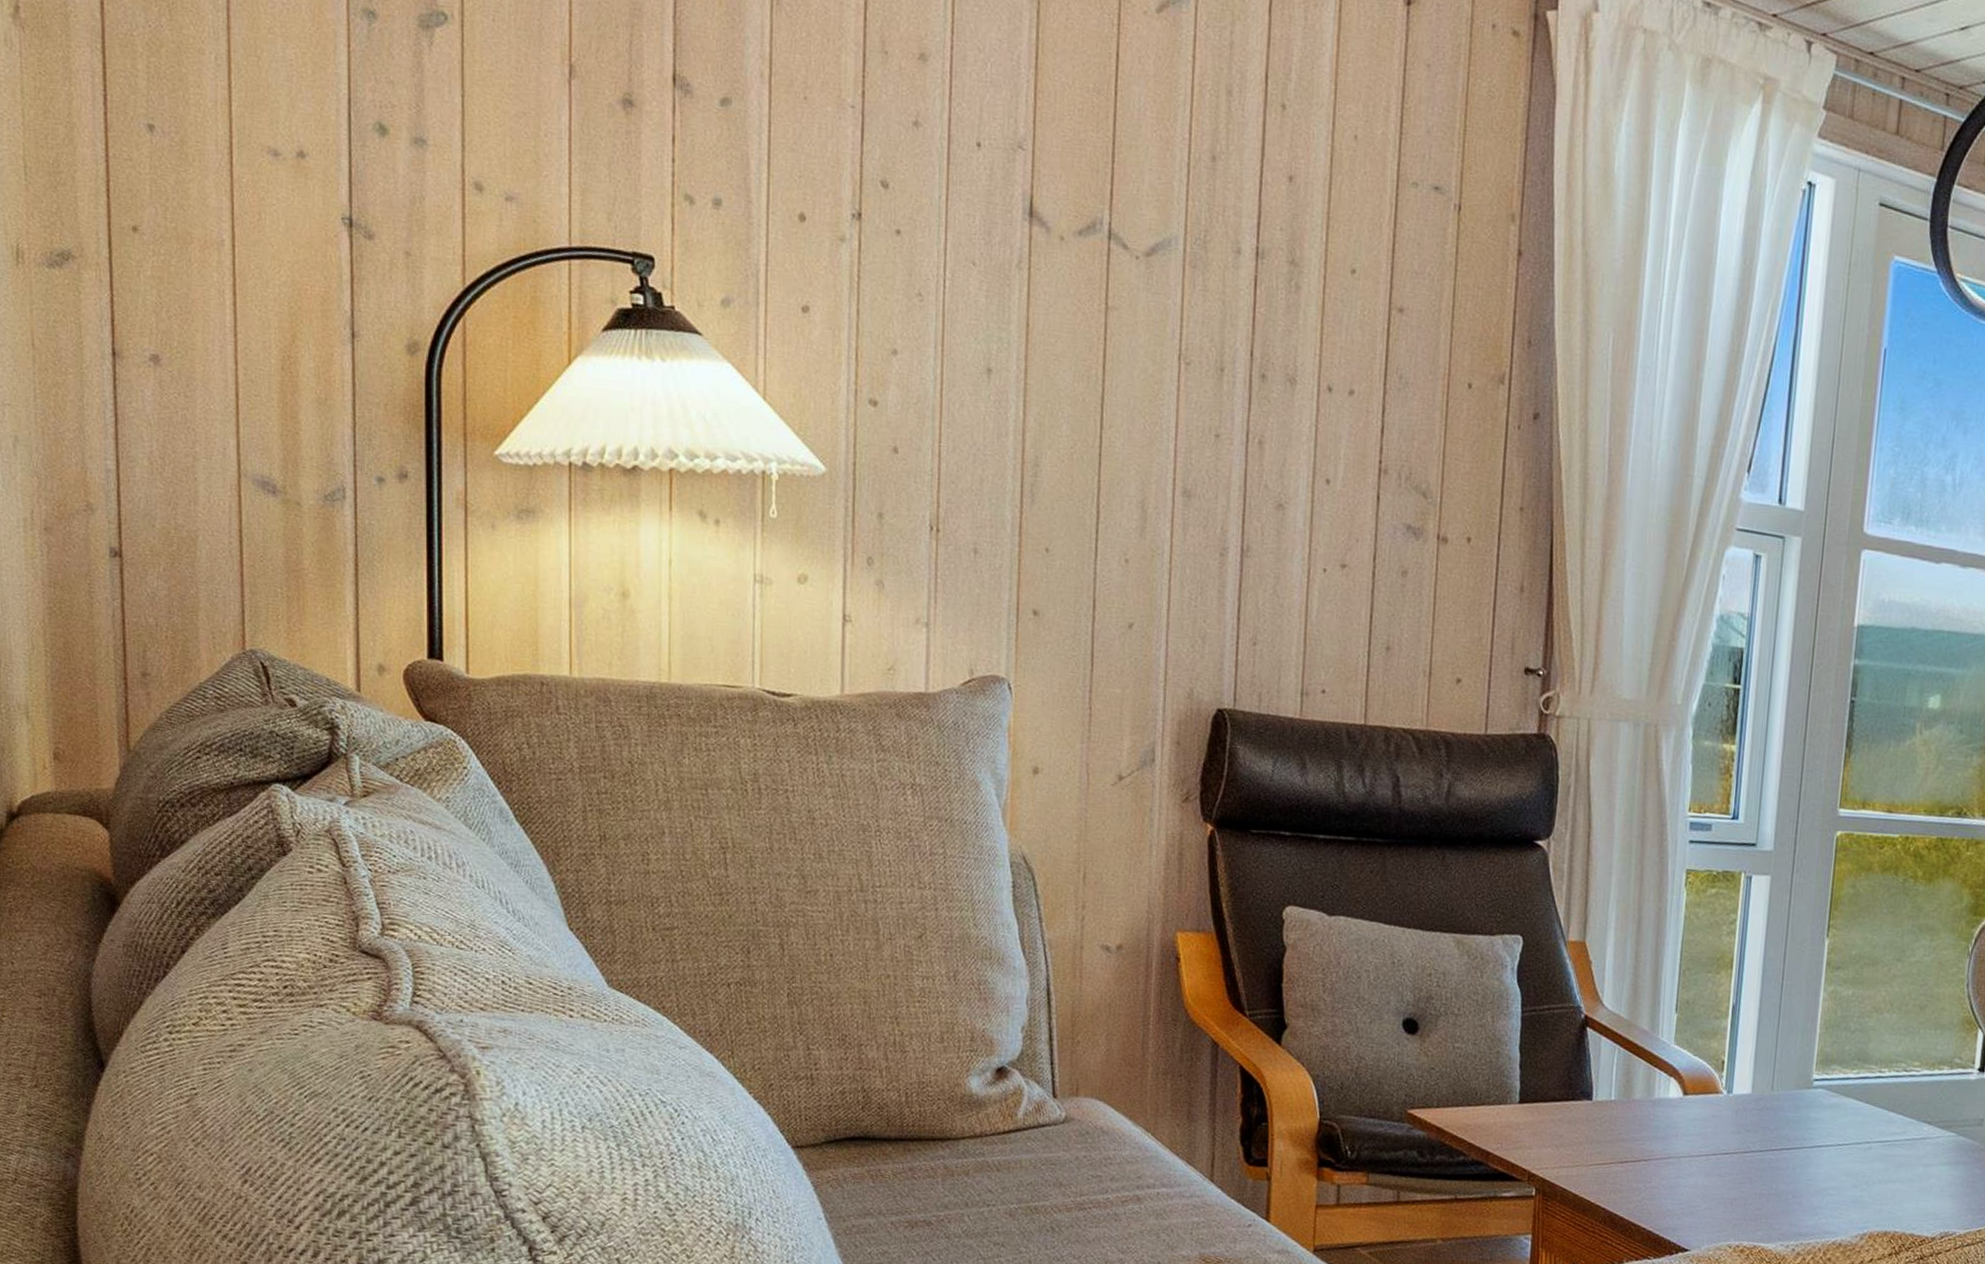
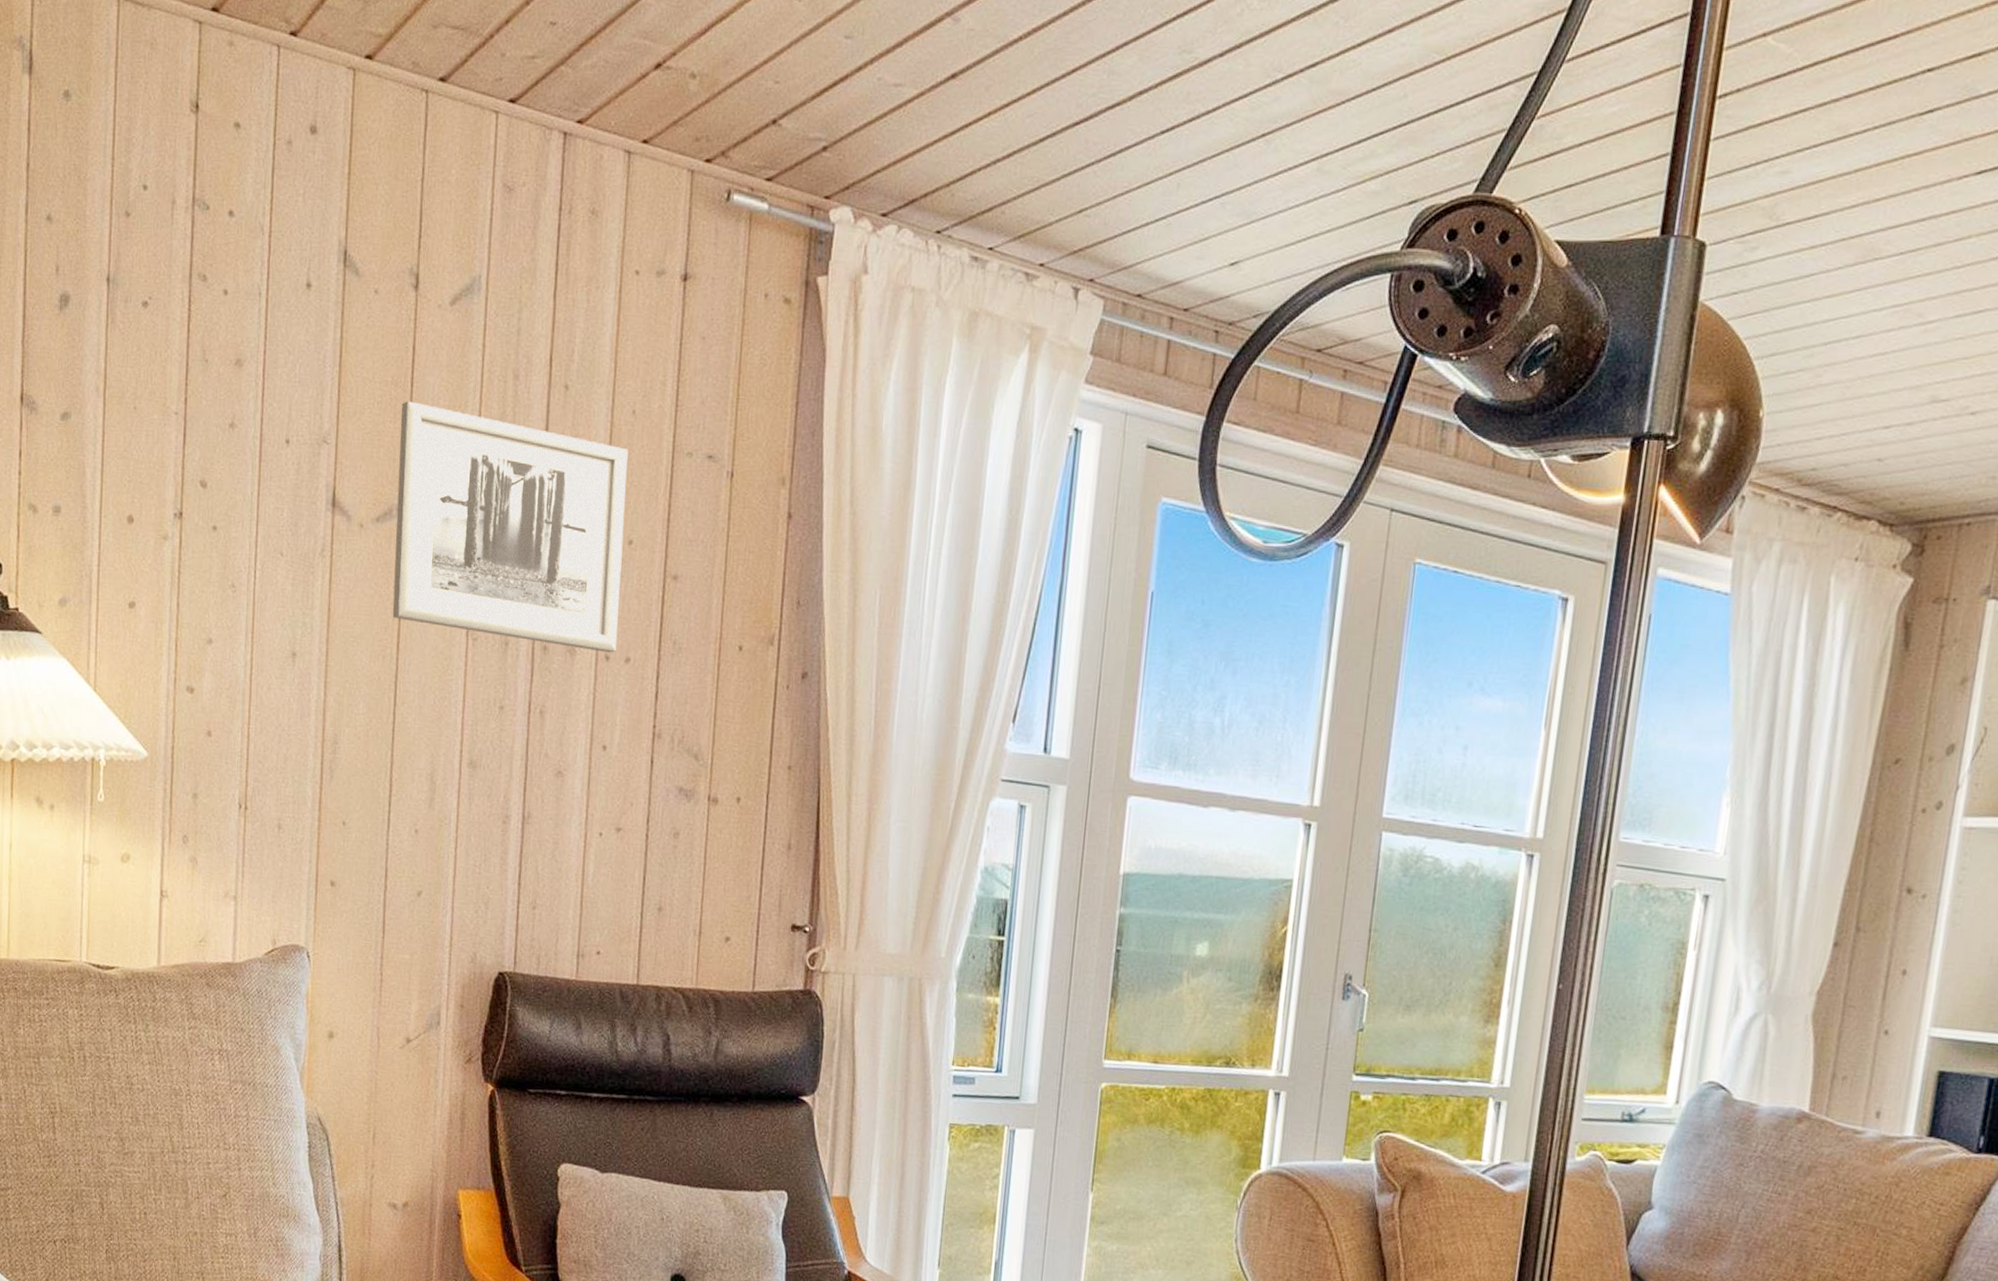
wall art: none [1097,110,1350,384] -> present [392,401,628,653]

